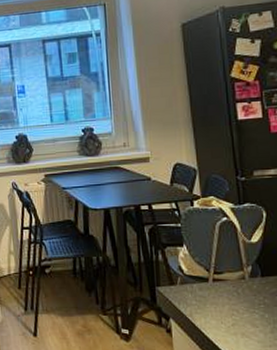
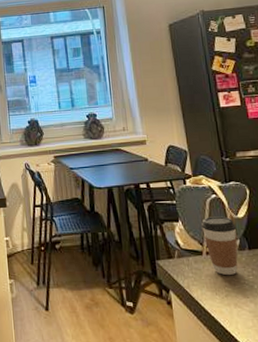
coffee cup: none [208,241,249,303] -> present [201,216,238,275]

